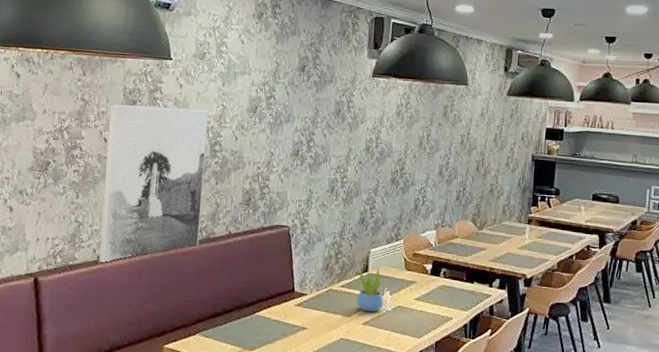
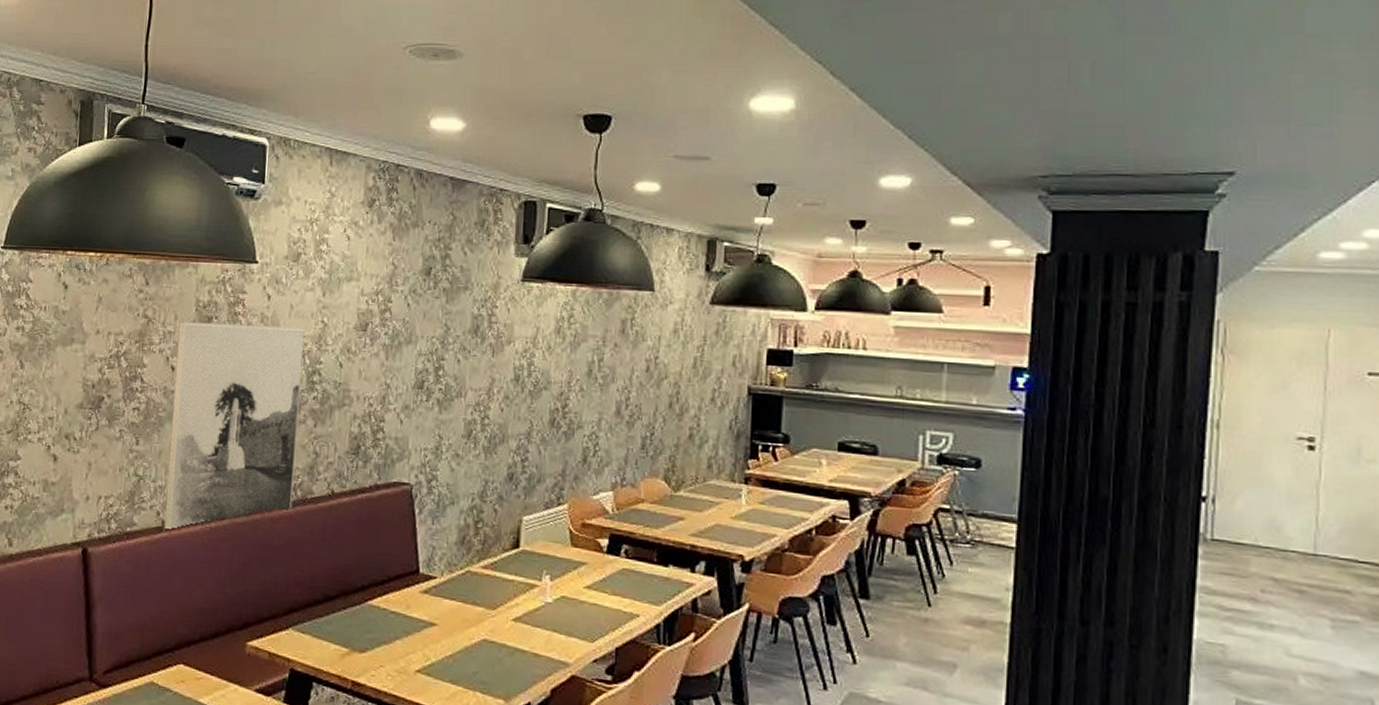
succulent plant: present [356,268,384,313] -> none [503,542,542,605]

